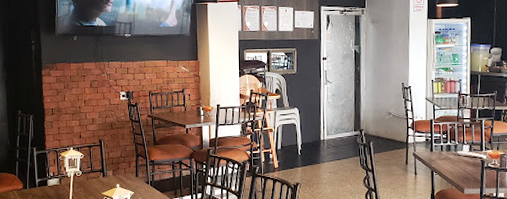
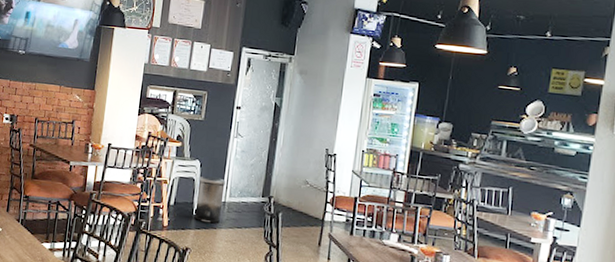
pedal bin: none [299,120,322,160] -> present [194,175,226,224]

